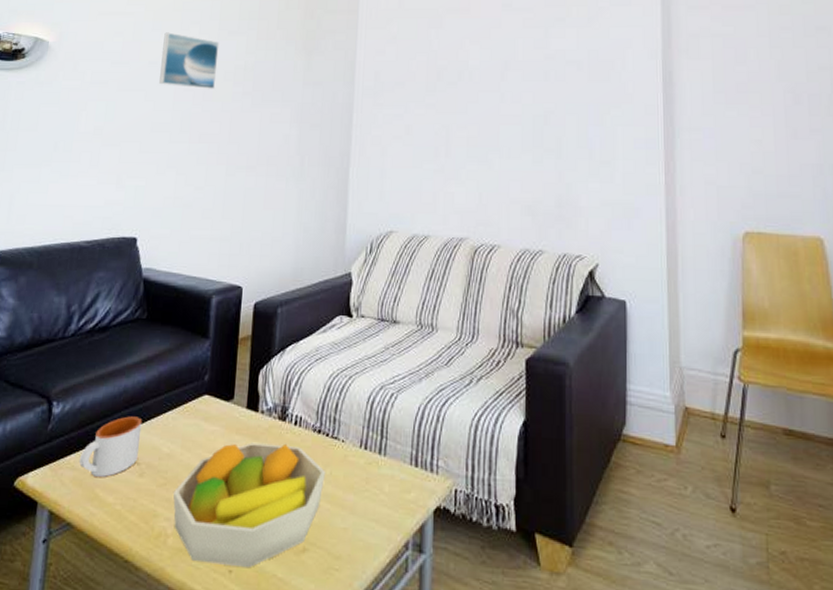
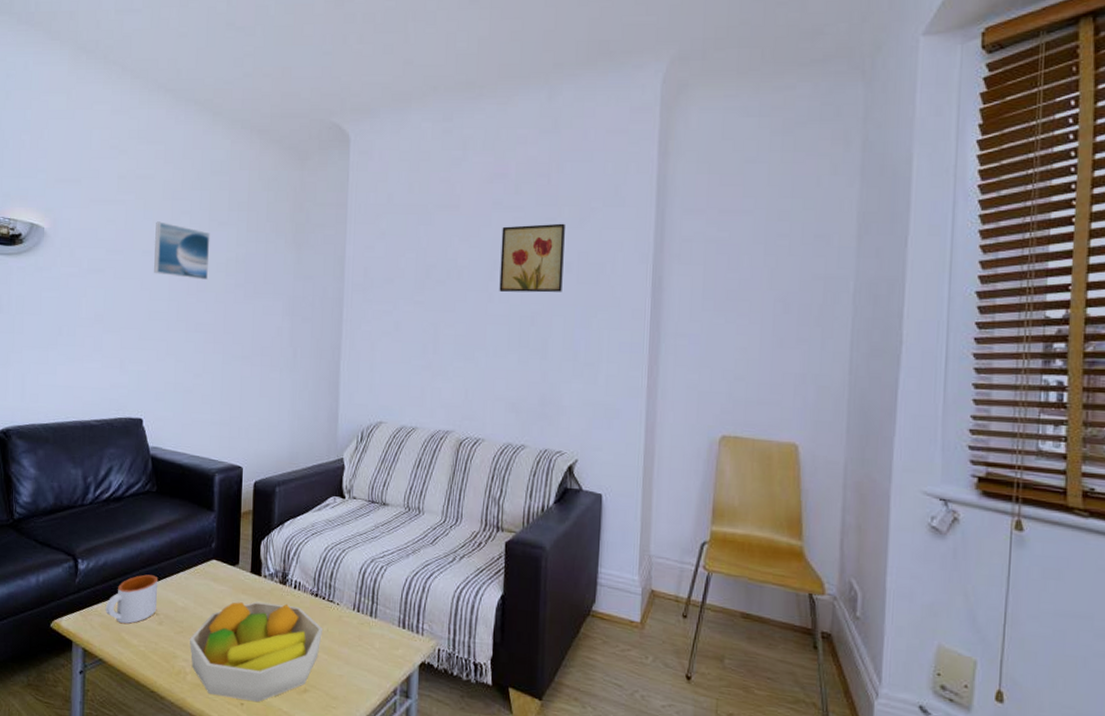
wall art: none [511,23,574,93] -> present [499,223,565,293]

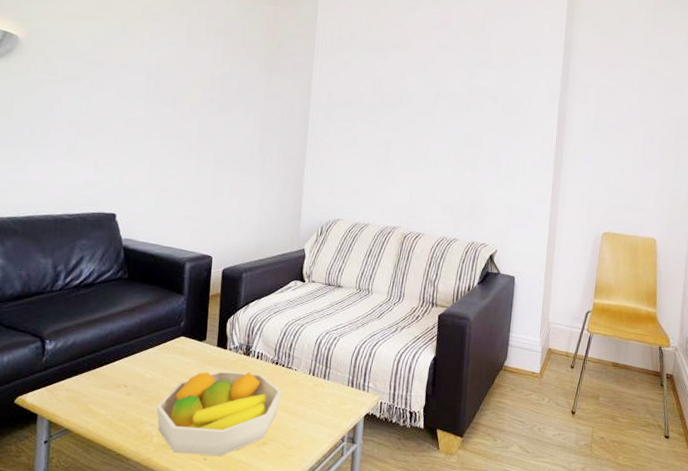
mug: present [105,574,158,624] -> none [72,351,128,397]
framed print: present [154,221,210,280] -> none [131,39,188,93]
wall art: present [499,223,565,293] -> none [441,65,494,120]

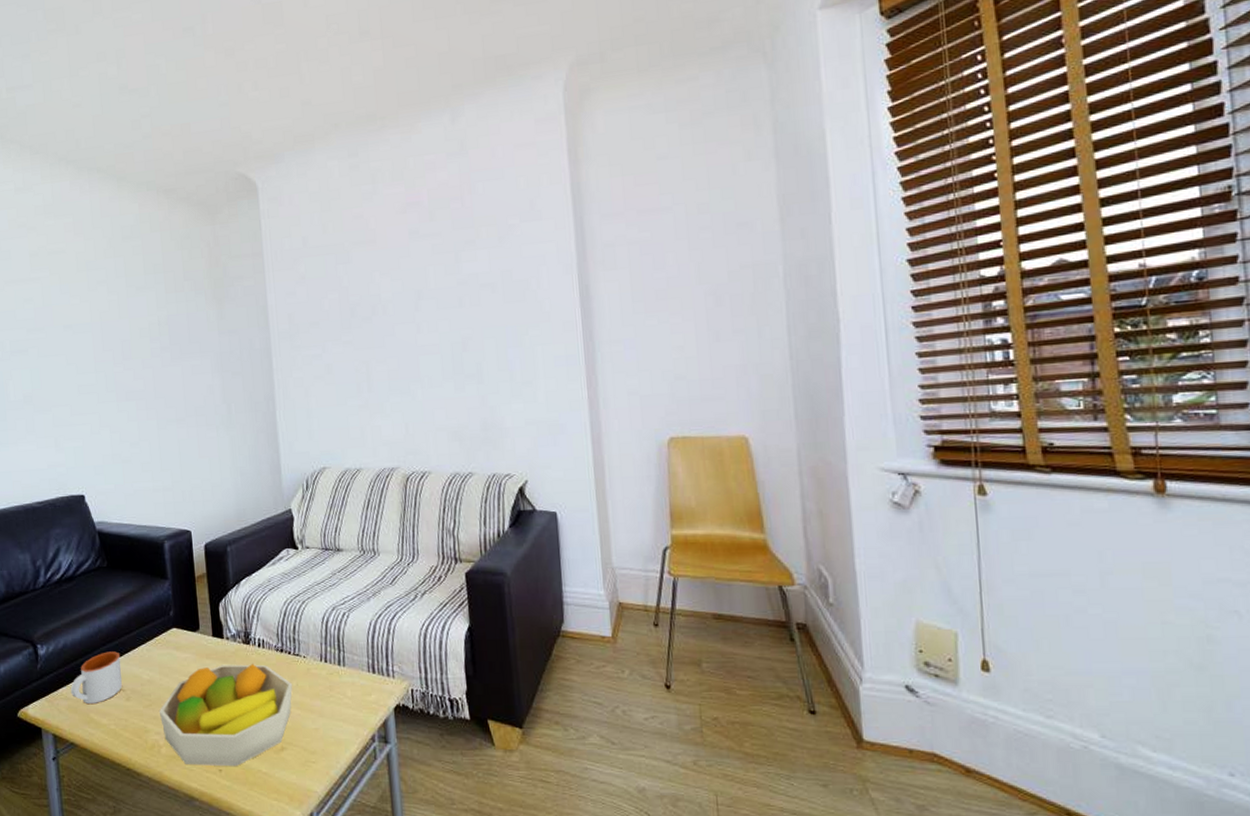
mug: none [72,351,128,397] -> present [70,651,122,705]

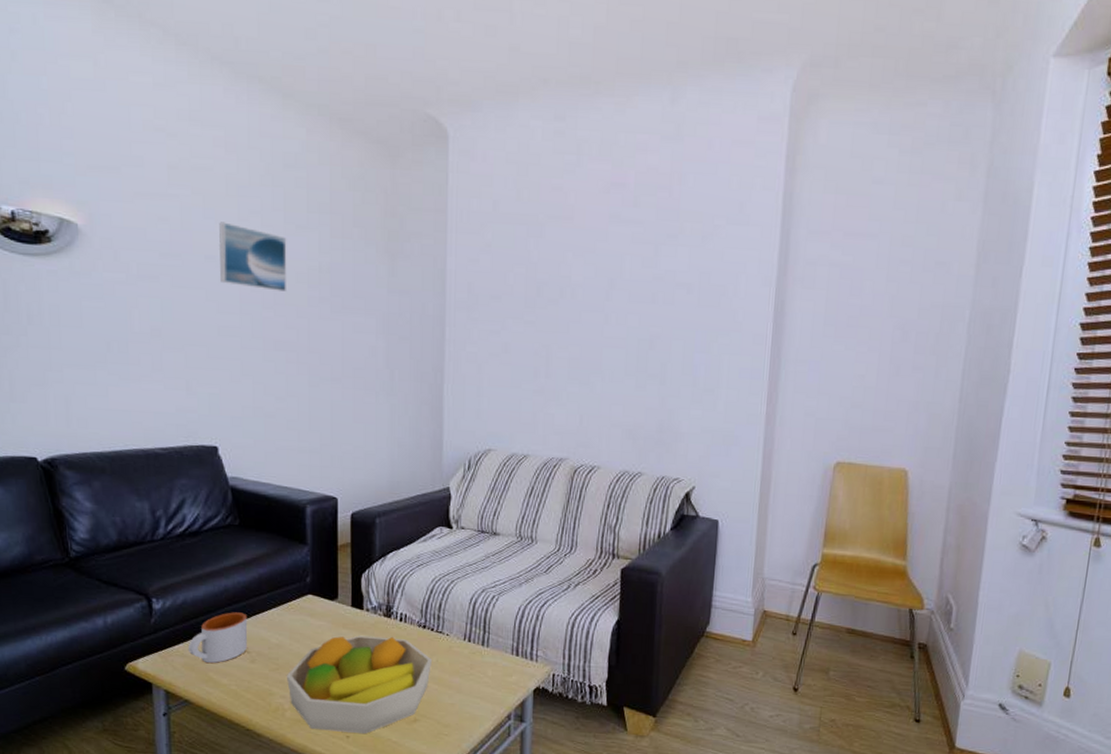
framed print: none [73,294,133,348] -> present [219,222,287,292]

